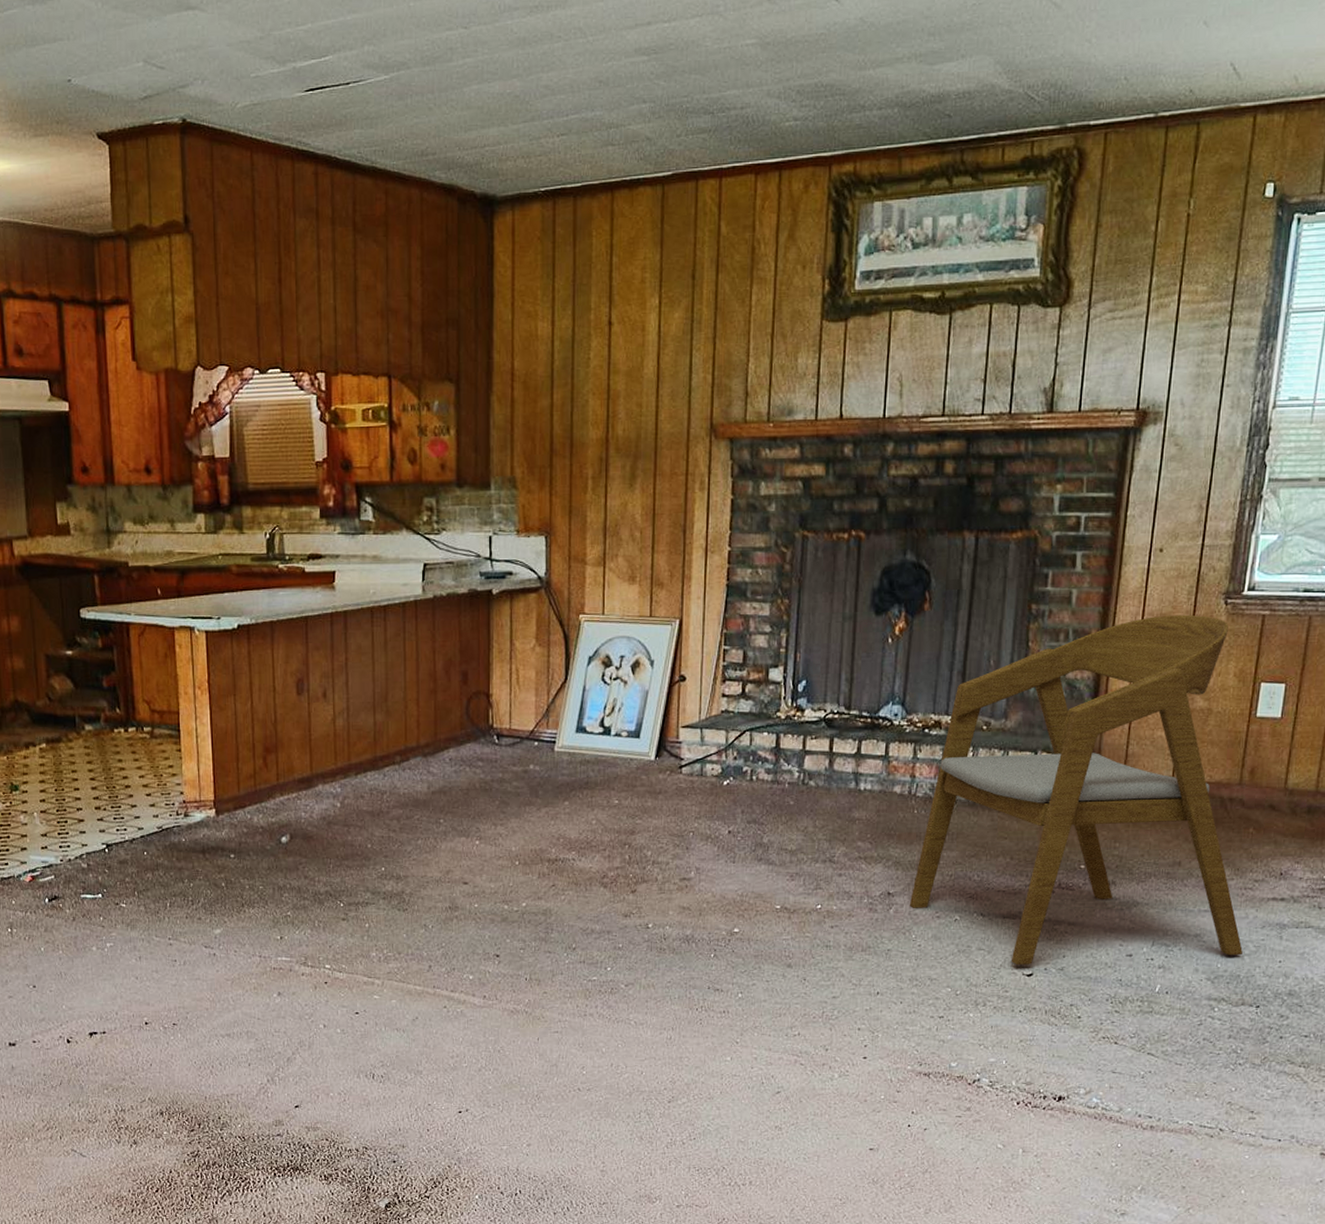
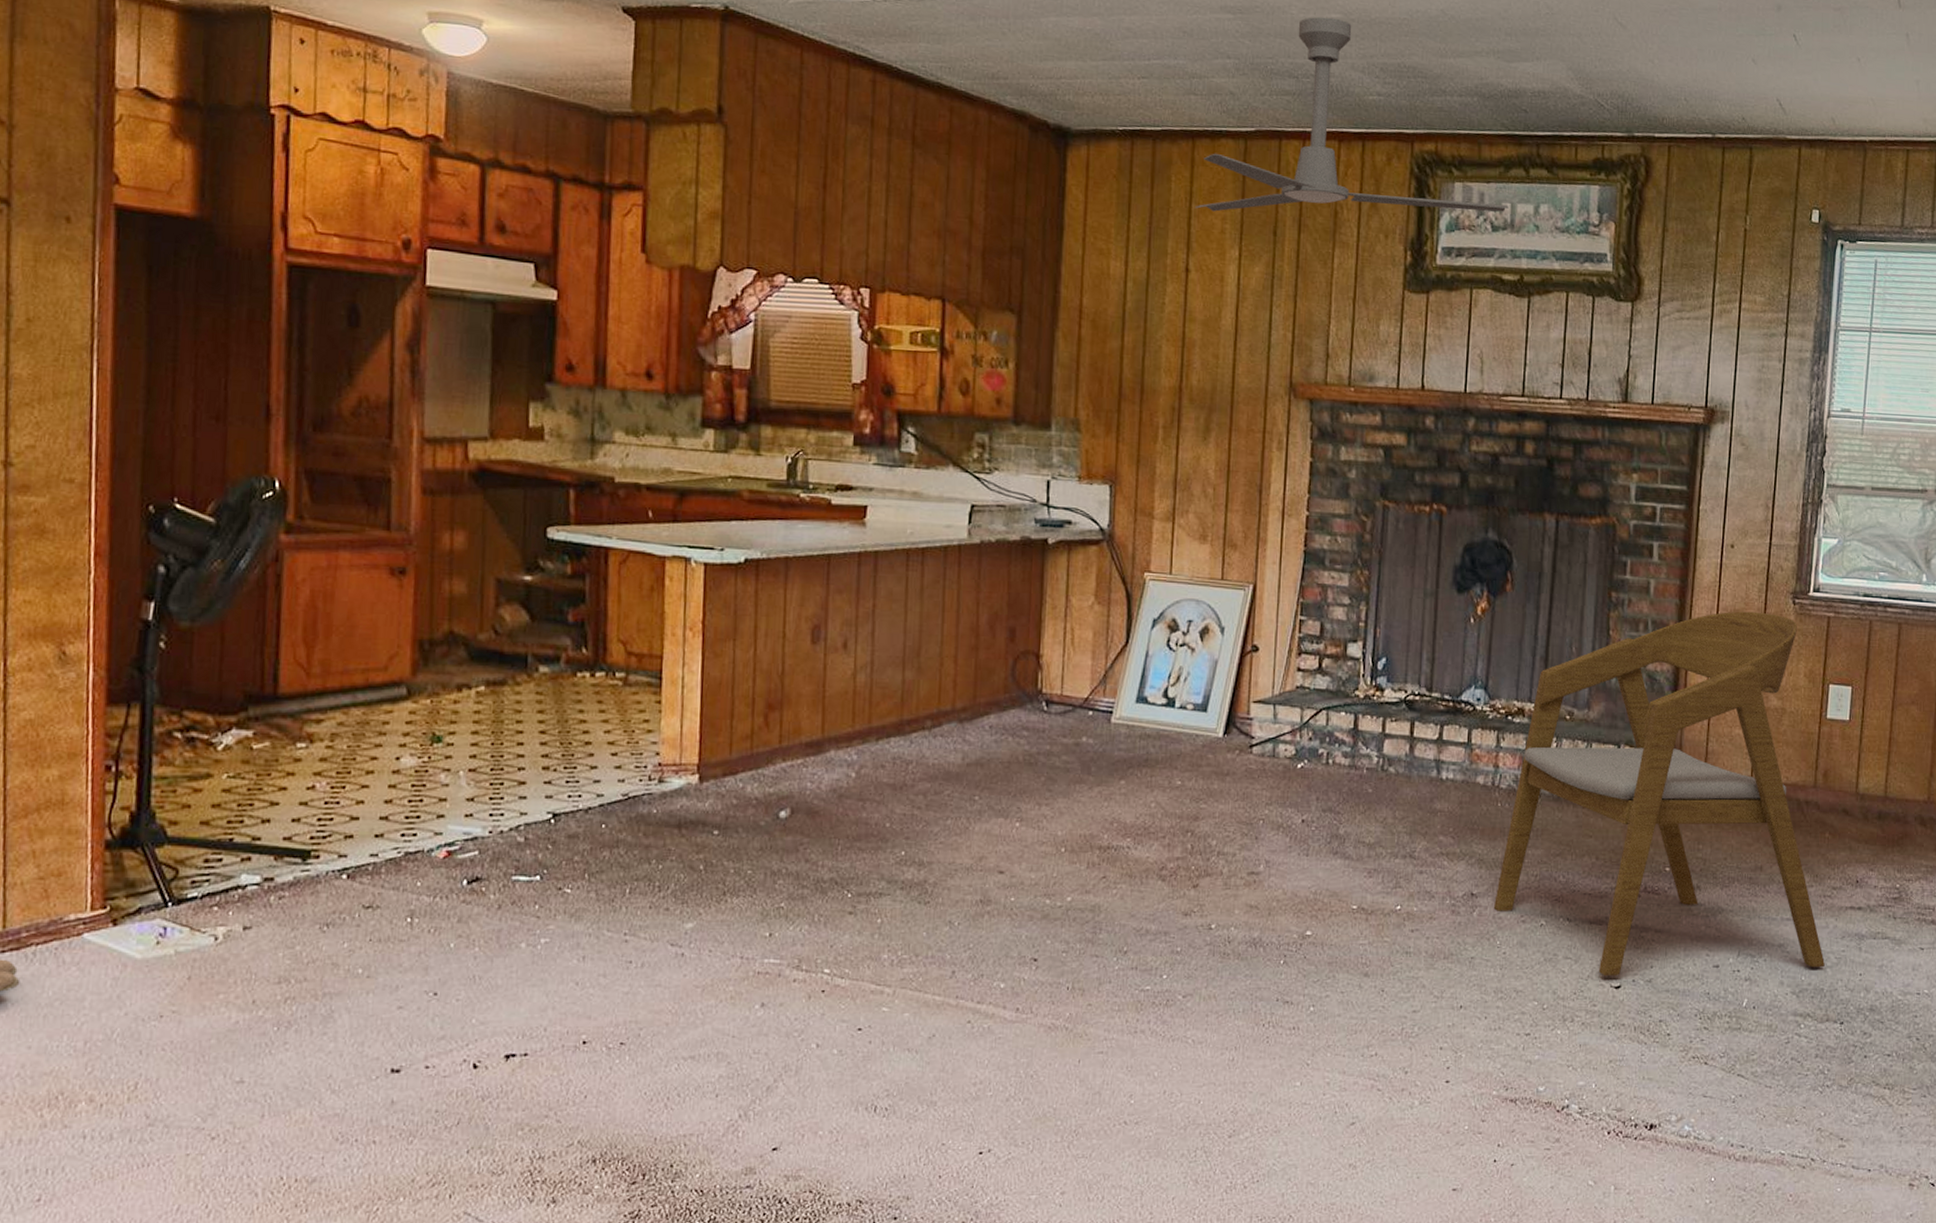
ceiling fan: none [616,44,930,262] -> present [1195,17,1509,212]

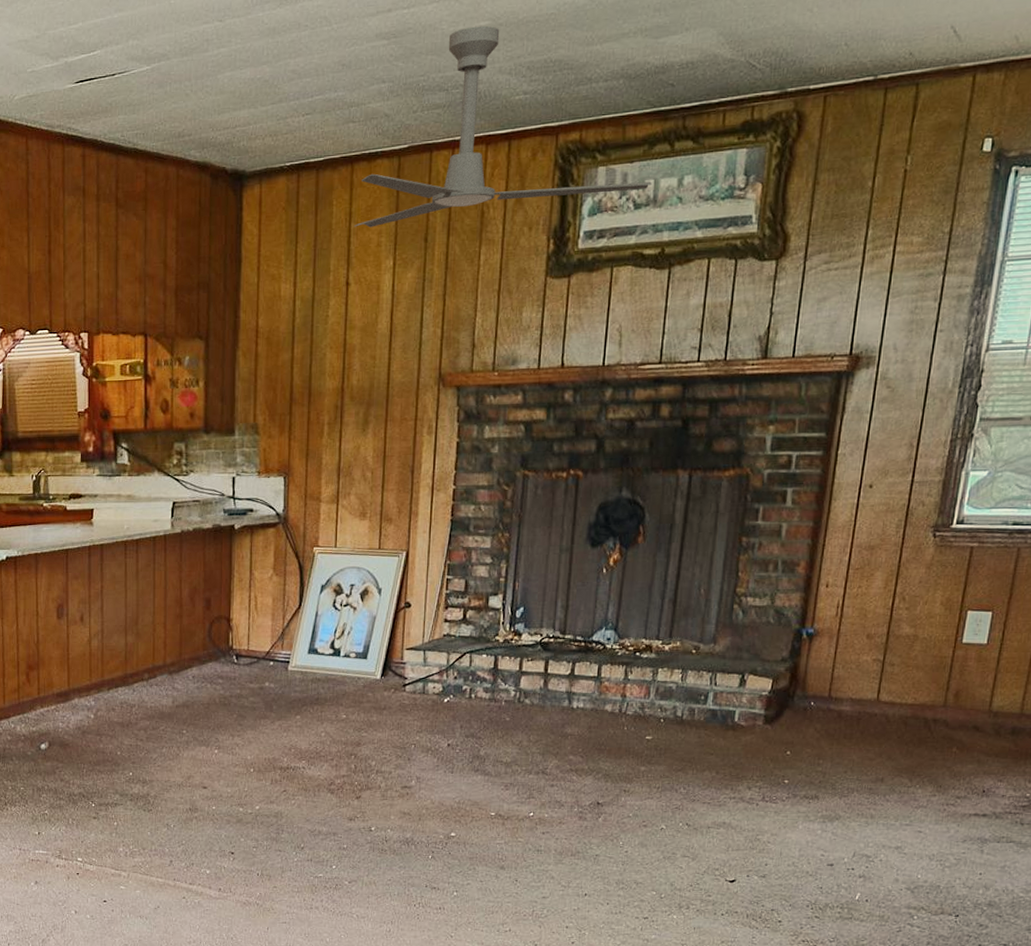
armchair: present [1493,611,1825,977] -> none [617,546,943,872]

